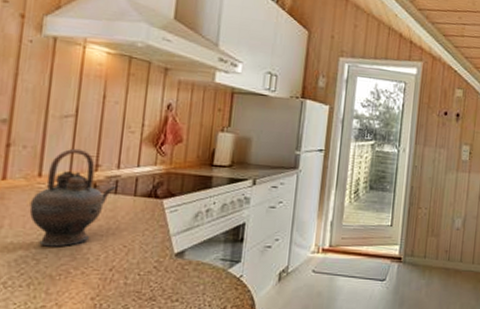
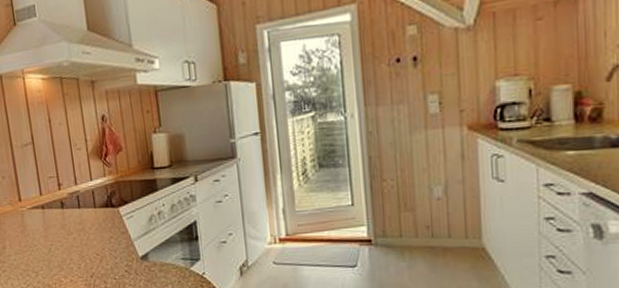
teapot: present [29,148,117,247] -> none [19,172,79,261]

